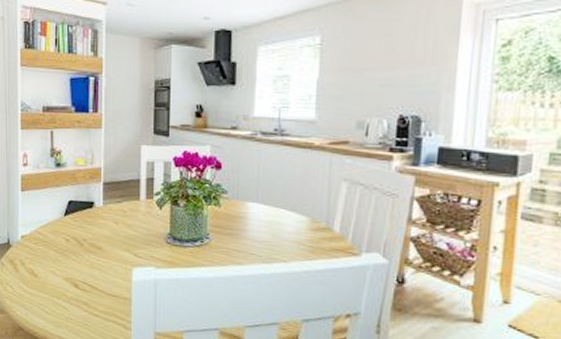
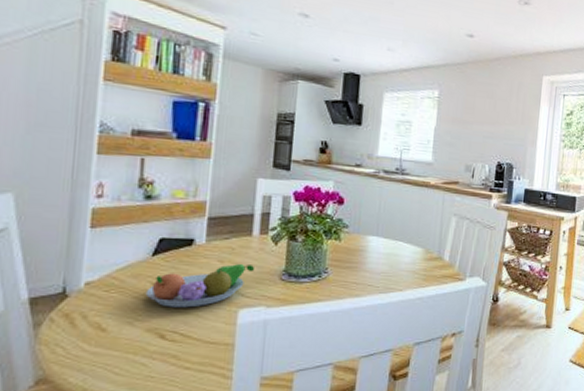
fruit bowl: none [62,226,144,263] -> present [145,264,255,308]

